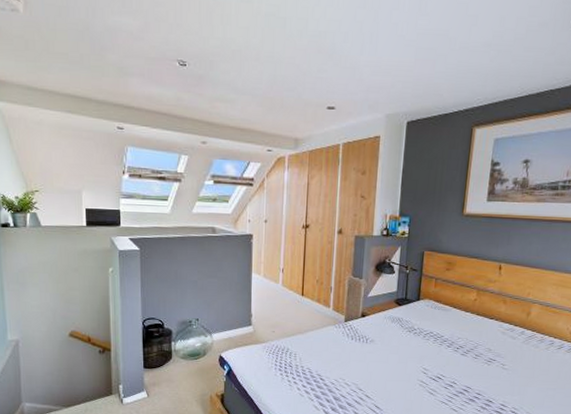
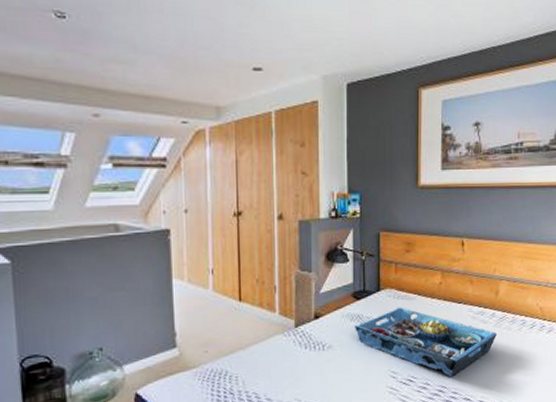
serving tray: none [394,316,524,381] -> present [354,307,497,377]

